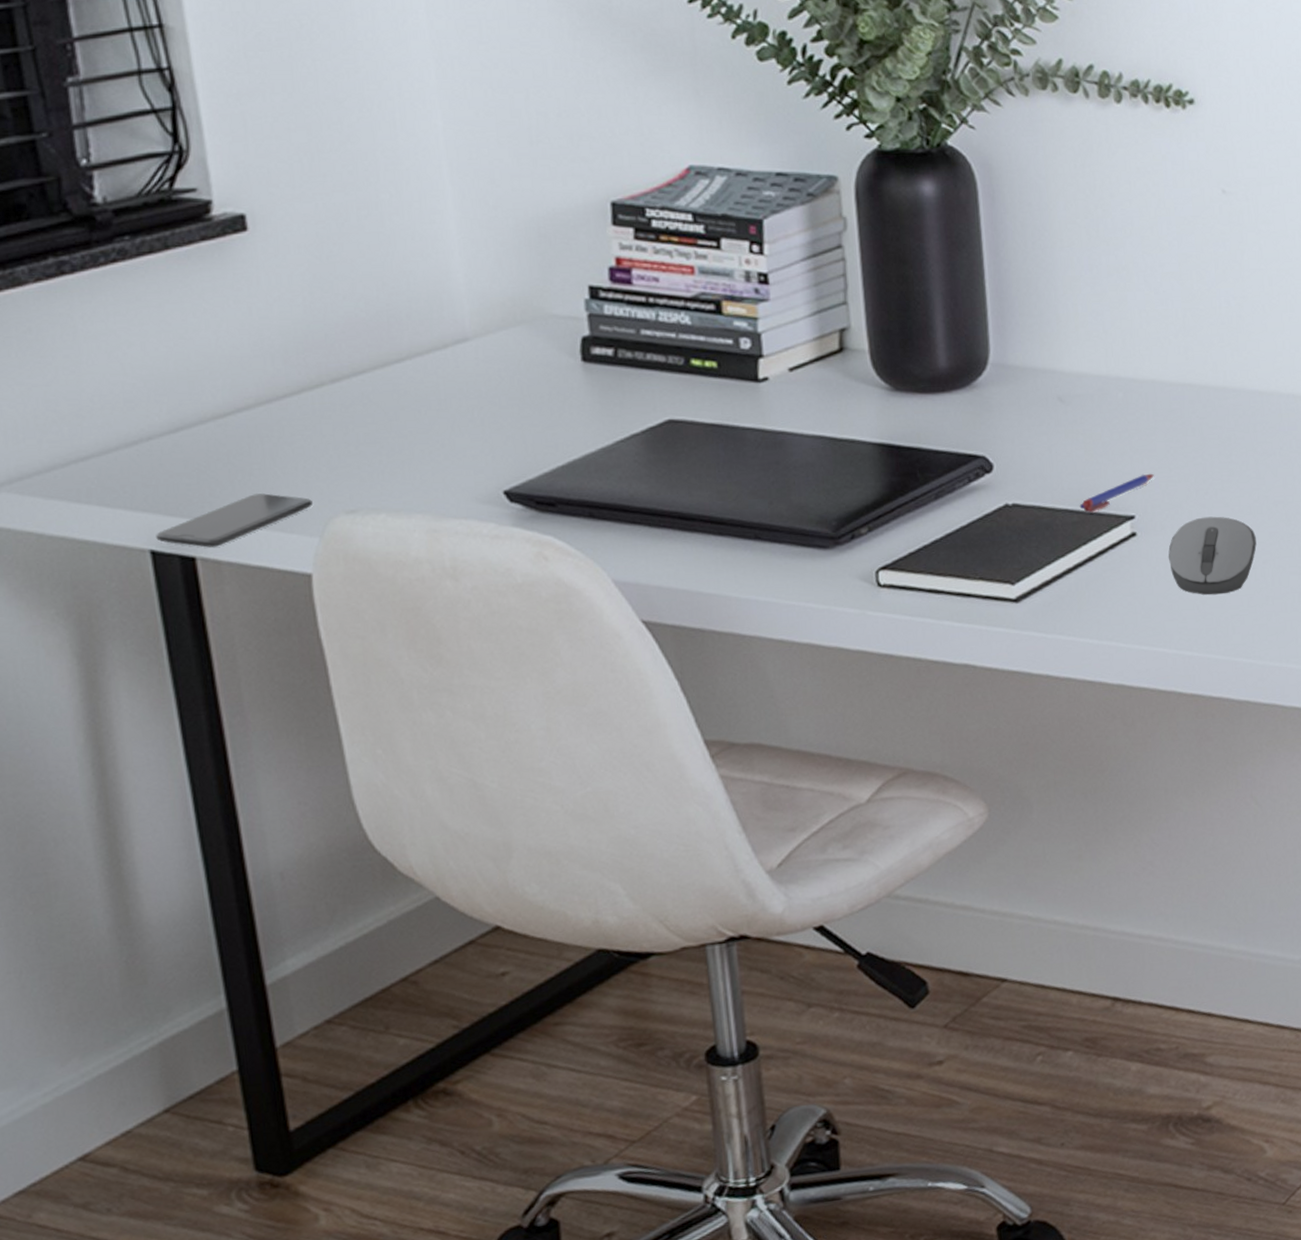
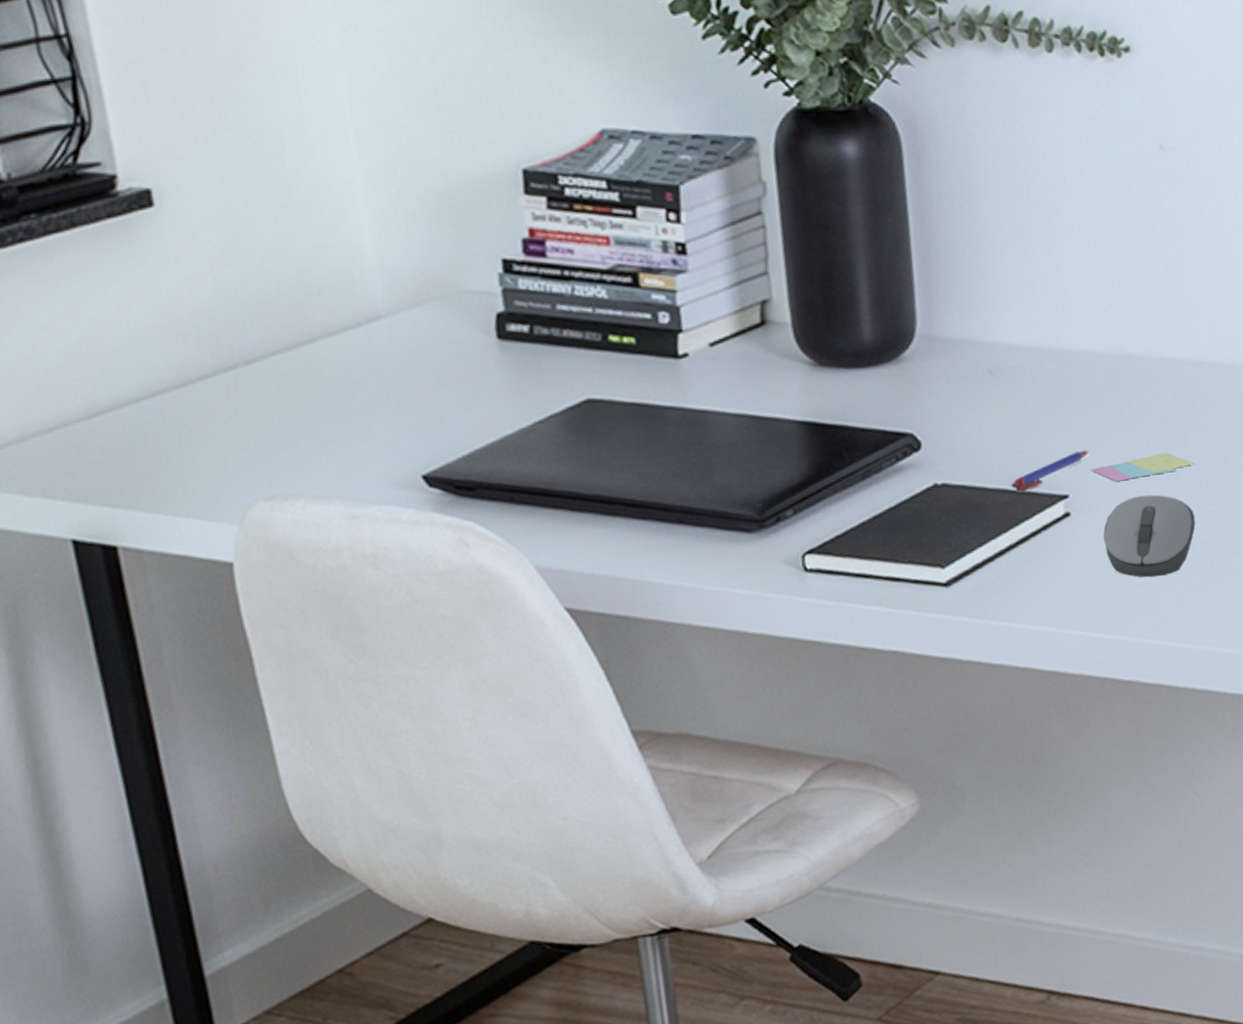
smartphone: present [156,493,313,548] -> none [77,480,231,537]
sticky notes: none [1156,476,1256,504] -> present [1091,452,1195,482]

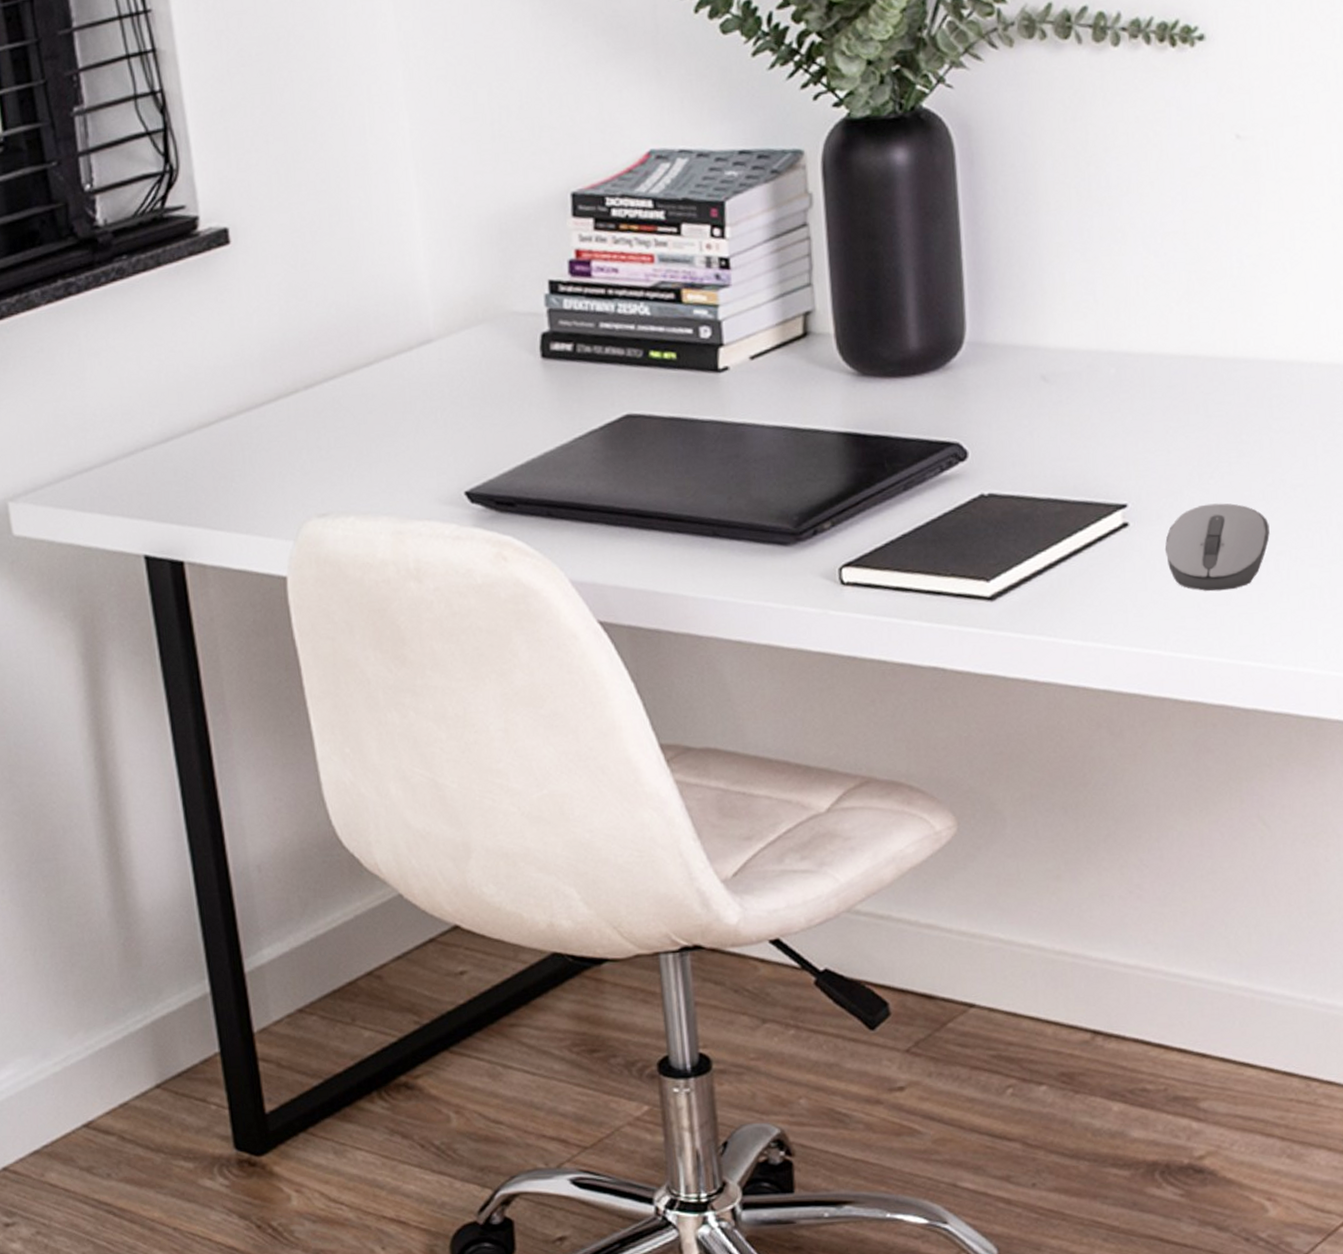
pen: present [1011,450,1088,492] -> none [1063,456,1150,502]
sticky notes: present [1091,452,1195,482] -> none [1152,458,1270,490]

